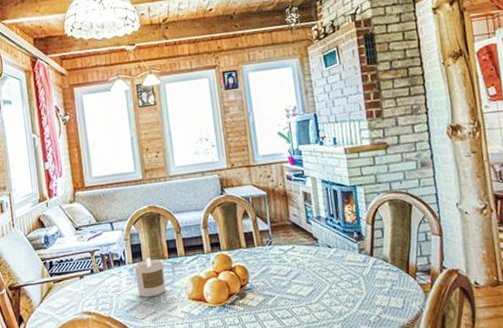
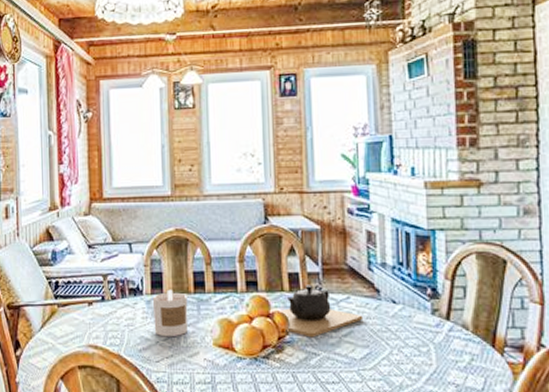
teapot: none [239,240,307,284] -> present [279,285,364,338]

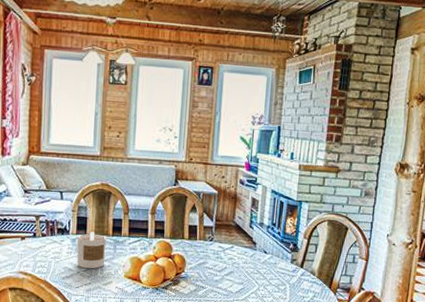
teapot: present [279,285,364,338] -> none [179,235,242,275]

